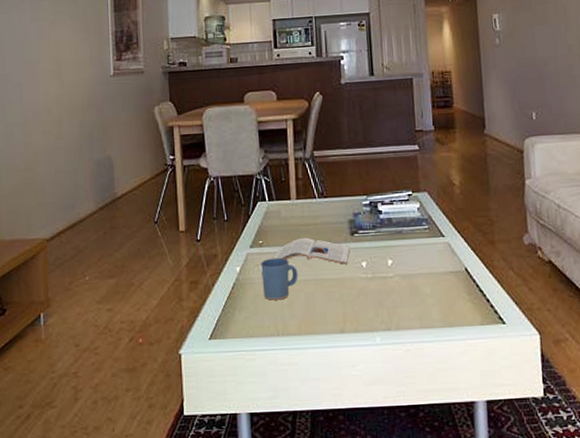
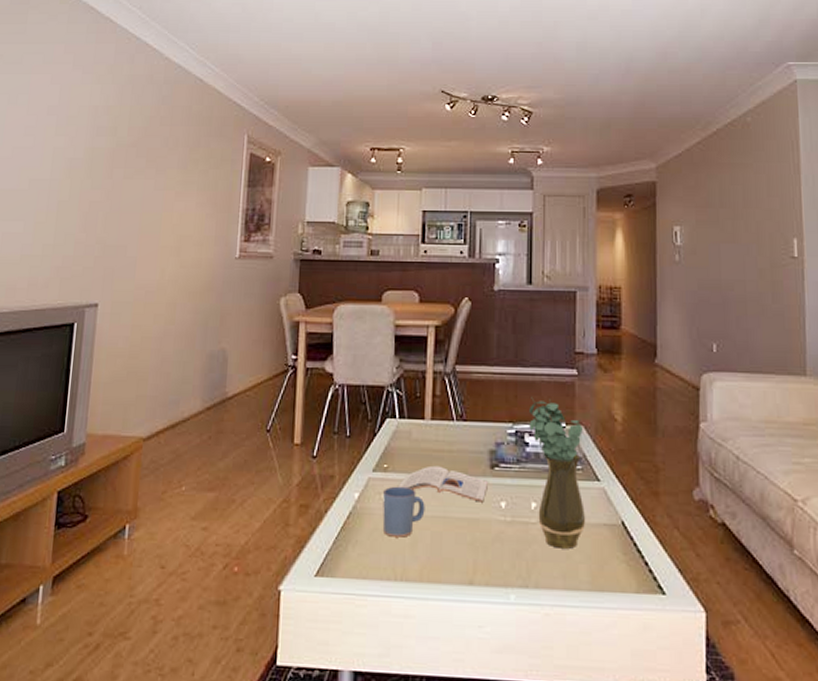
vase: none [380,171,435,296] -> present [529,396,586,549]

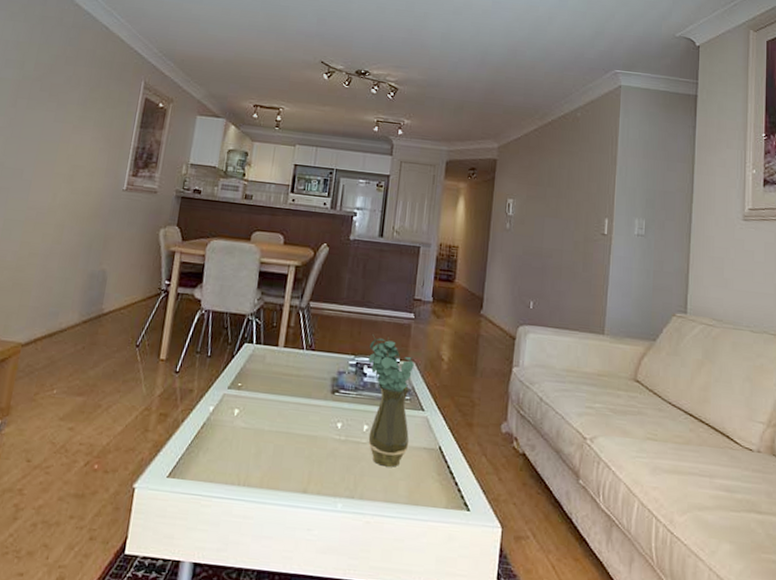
mug: present [382,486,425,537] -> none [232,402,272,448]
magazine: present [397,465,489,502] -> none [248,387,329,422]

